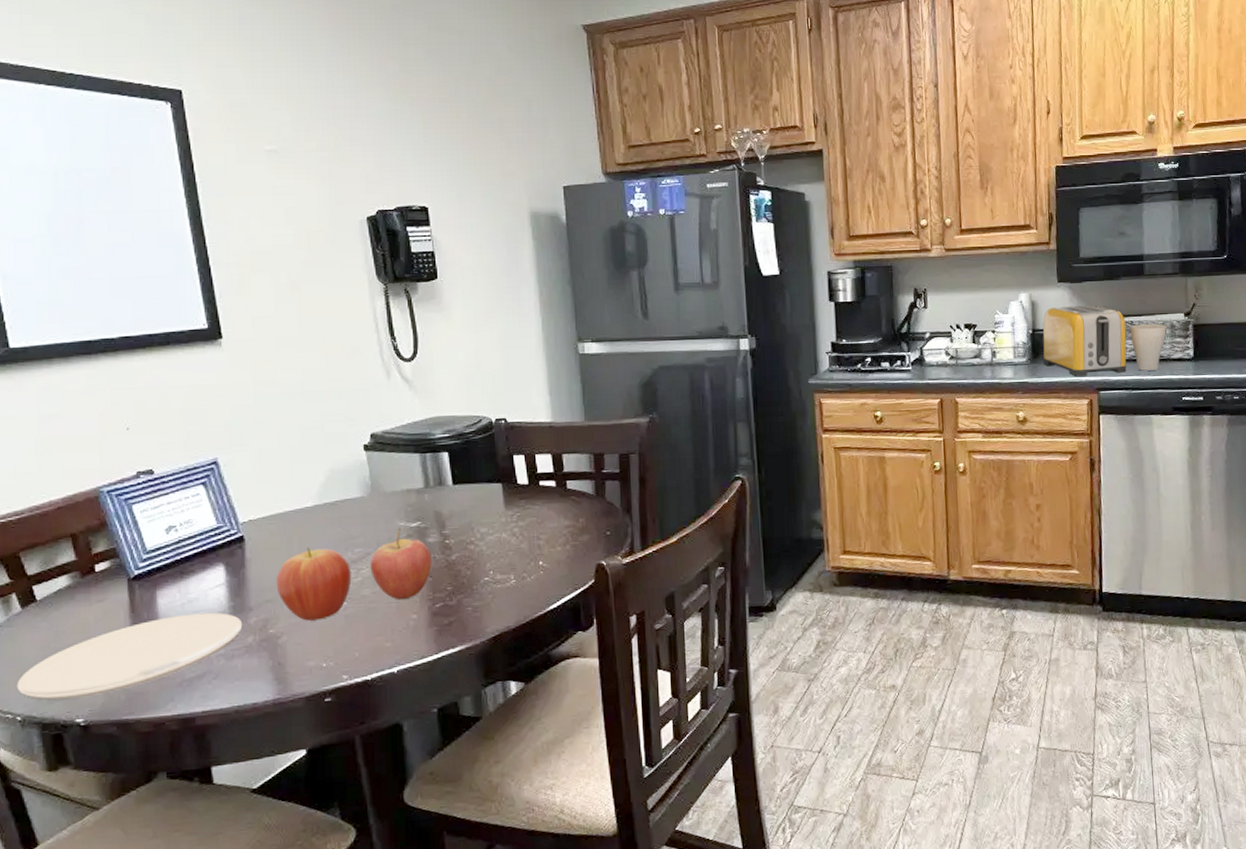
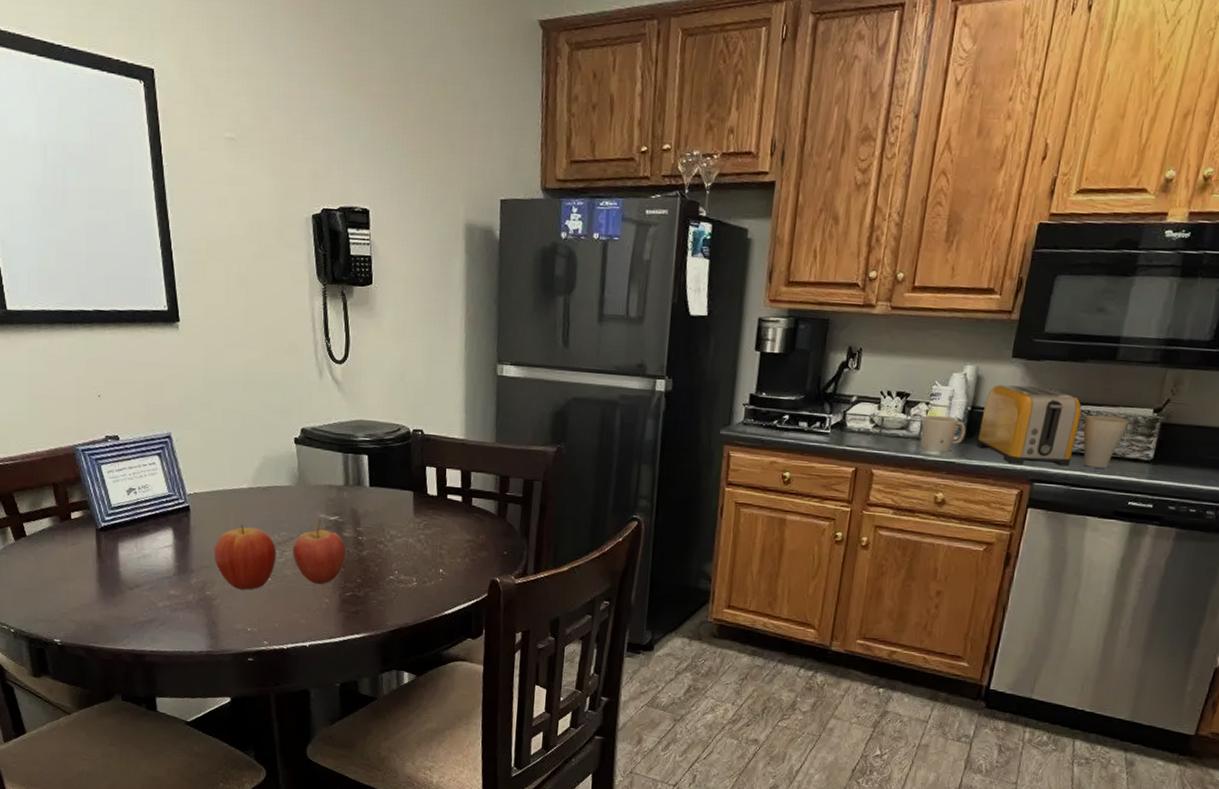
plate: present [17,612,243,701] -> none [11,566,186,623]
mug: none [992,341,1032,375] -> present [919,415,966,453]

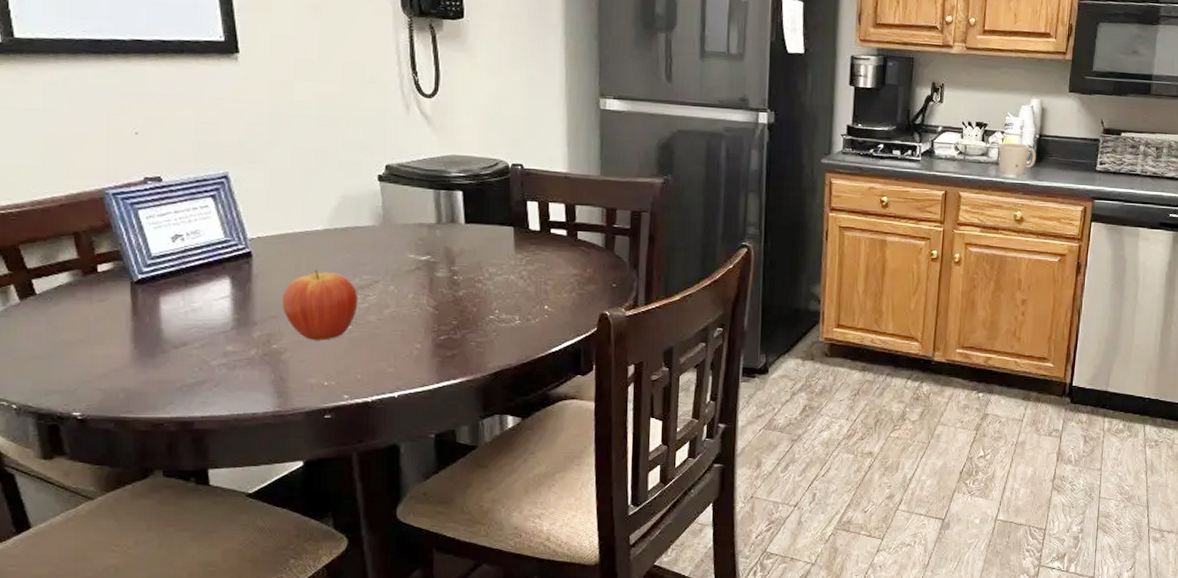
fruit: present [292,519,346,584] -> none [377,259,439,329]
toaster: present [976,384,1082,467] -> none [1045,115,1127,185]
cup: present [1082,414,1130,468] -> none [1129,140,1165,186]

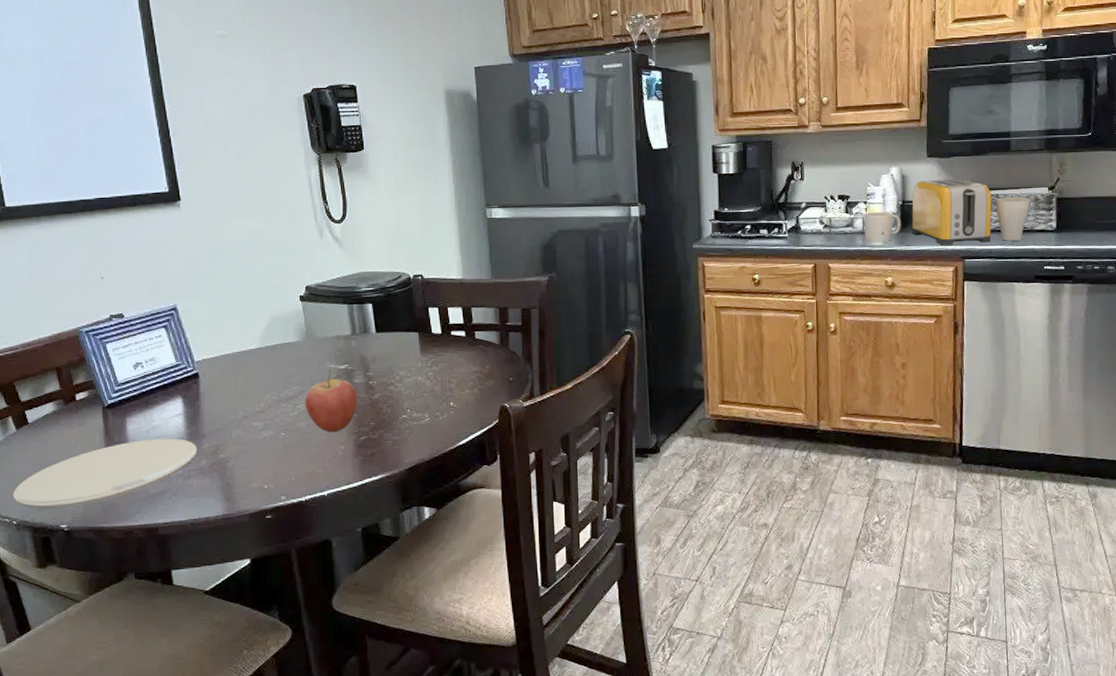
plate: none [13,322,246,392] -> present [13,438,198,508]
fruit: present [282,269,358,340] -> none [225,384,289,448]
fruit: none [377,259,439,329] -> present [305,369,357,433]
toaster: none [1045,115,1127,185] -> present [911,179,992,246]
cup: none [1129,140,1165,186] -> present [995,196,1031,241]

